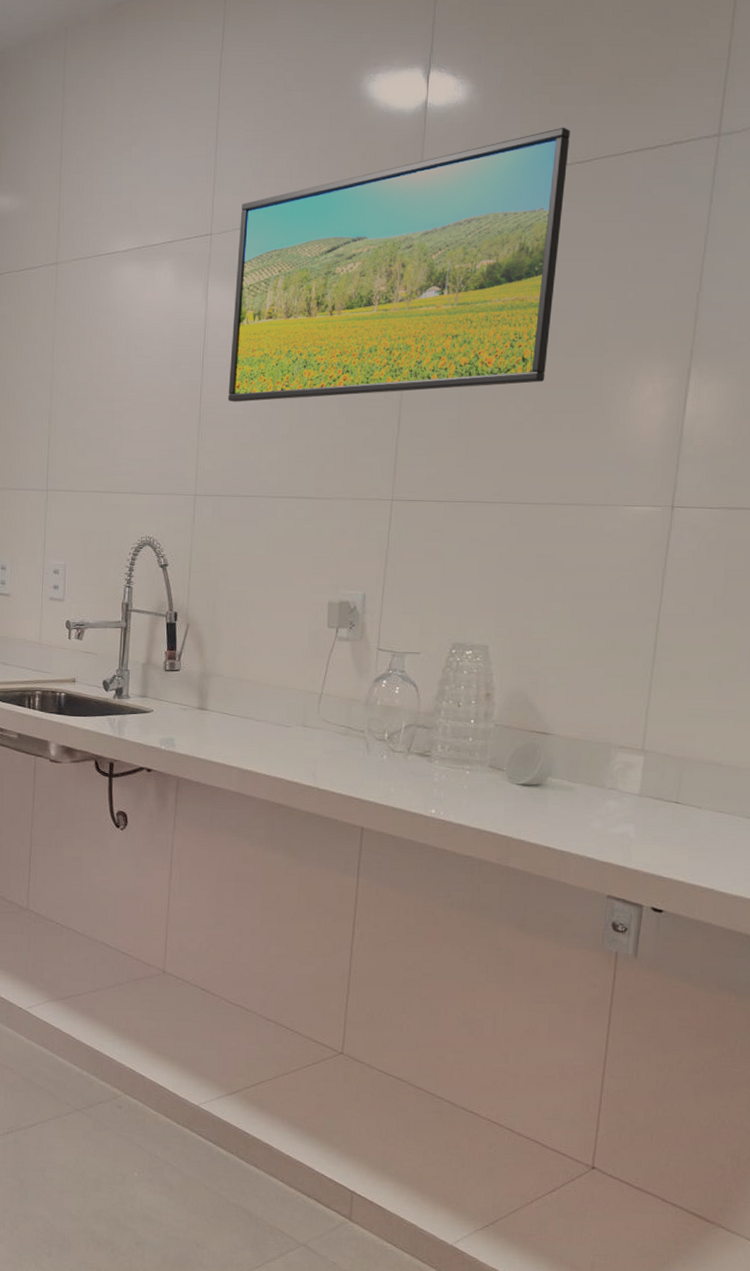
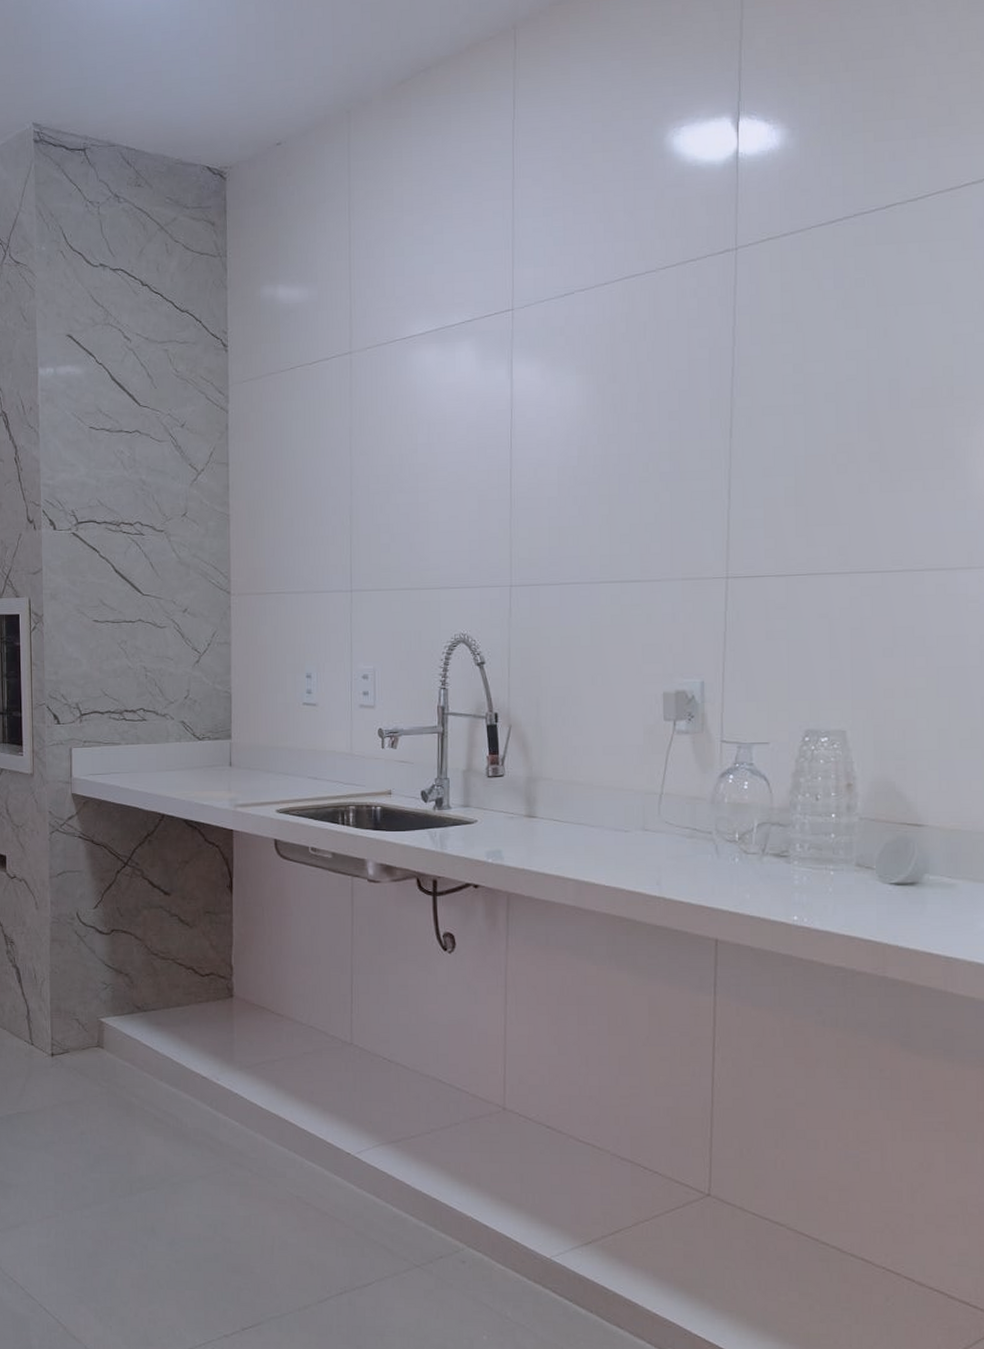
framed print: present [228,127,570,402] -> none [540,164,899,485]

